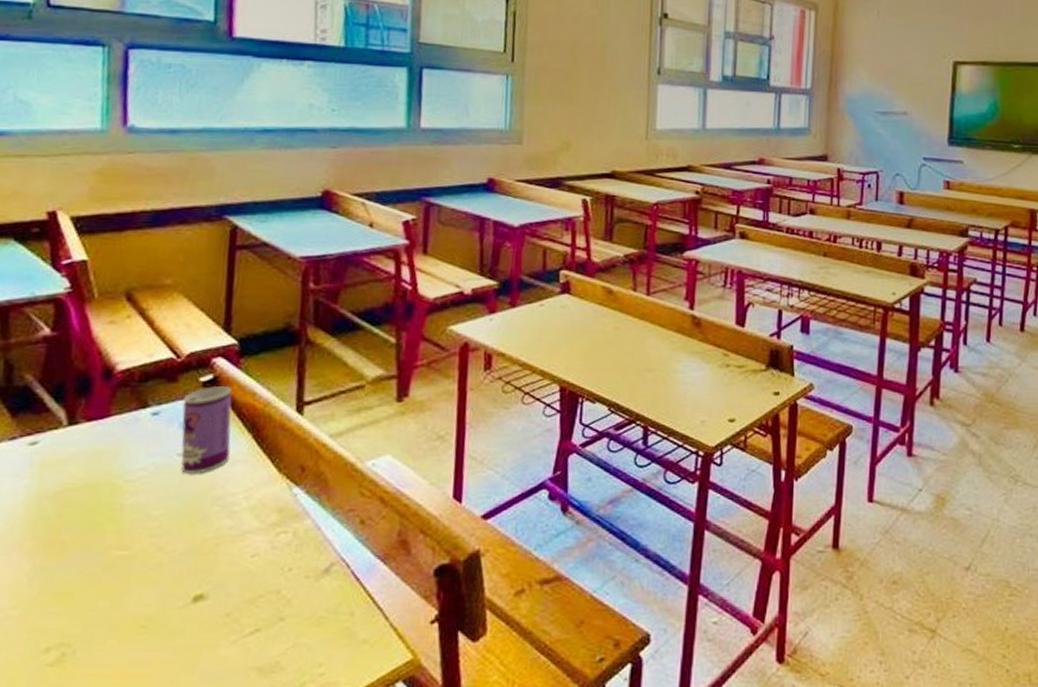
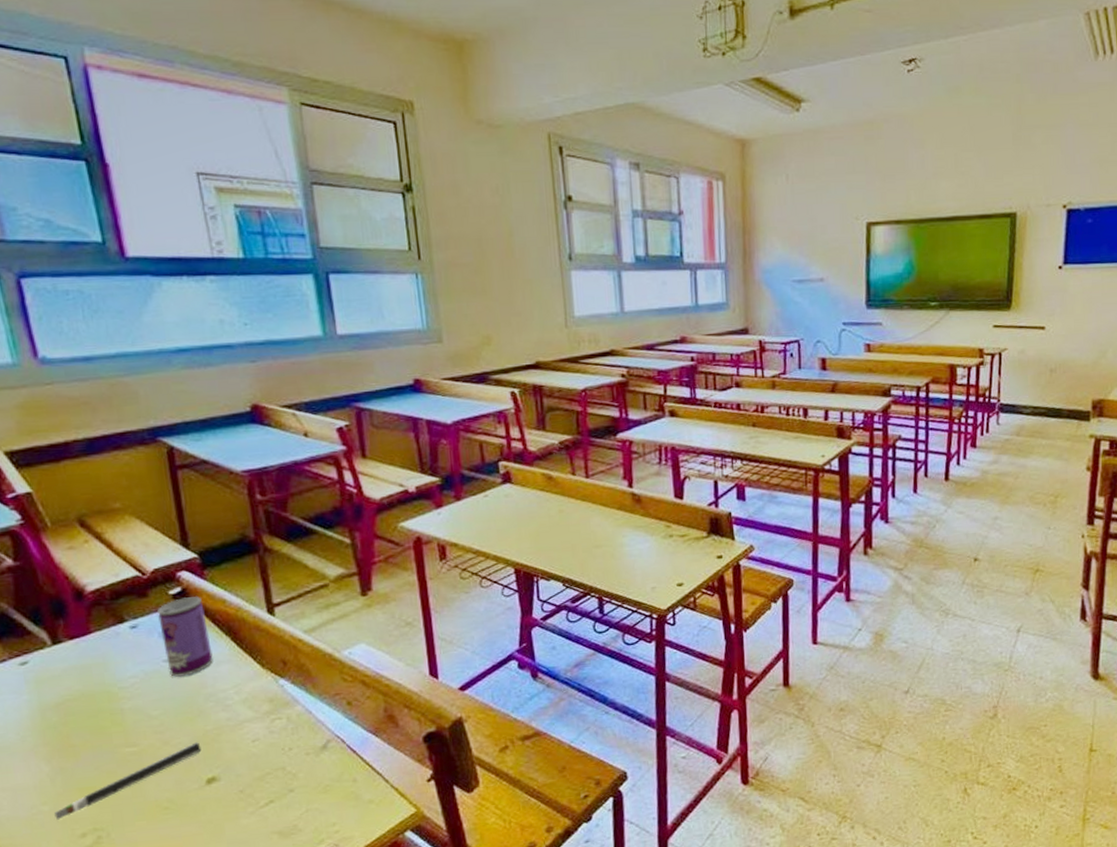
electrical cable: none [22,551,196,629] -> present [54,742,202,820]

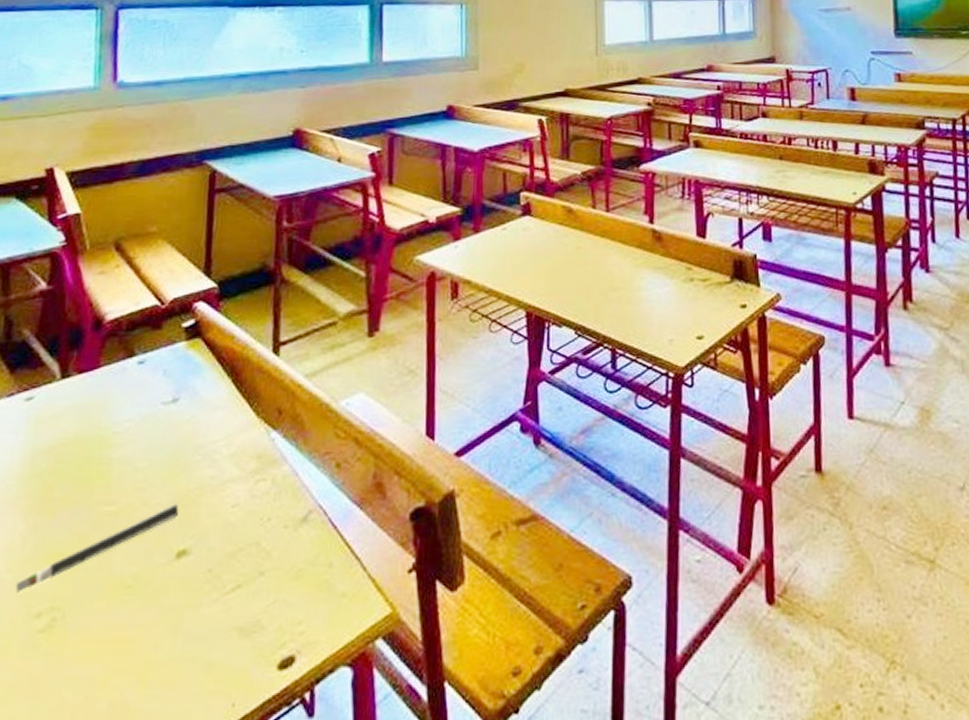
beverage can: present [157,597,213,678] -> none [165,331,212,424]

